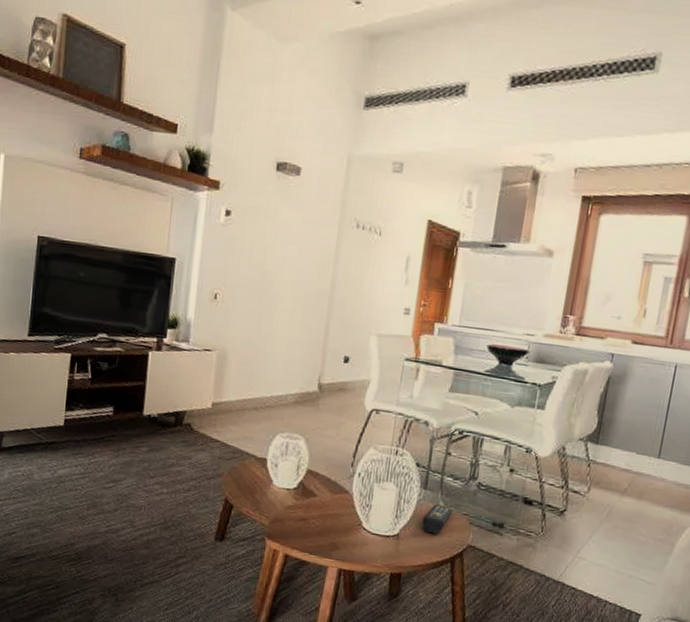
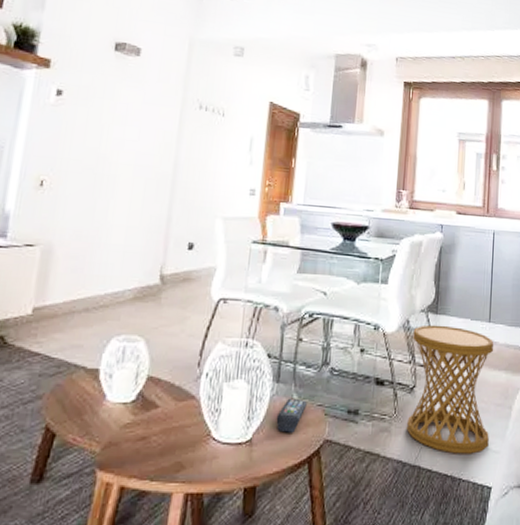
side table: none [553,453,662,582] -> present [407,324,494,454]

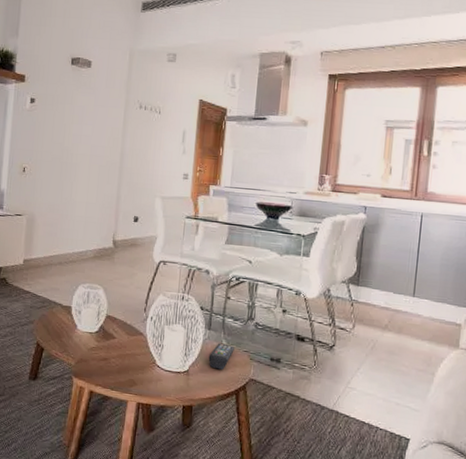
side table: present [407,324,494,454] -> none [326,294,418,409]

